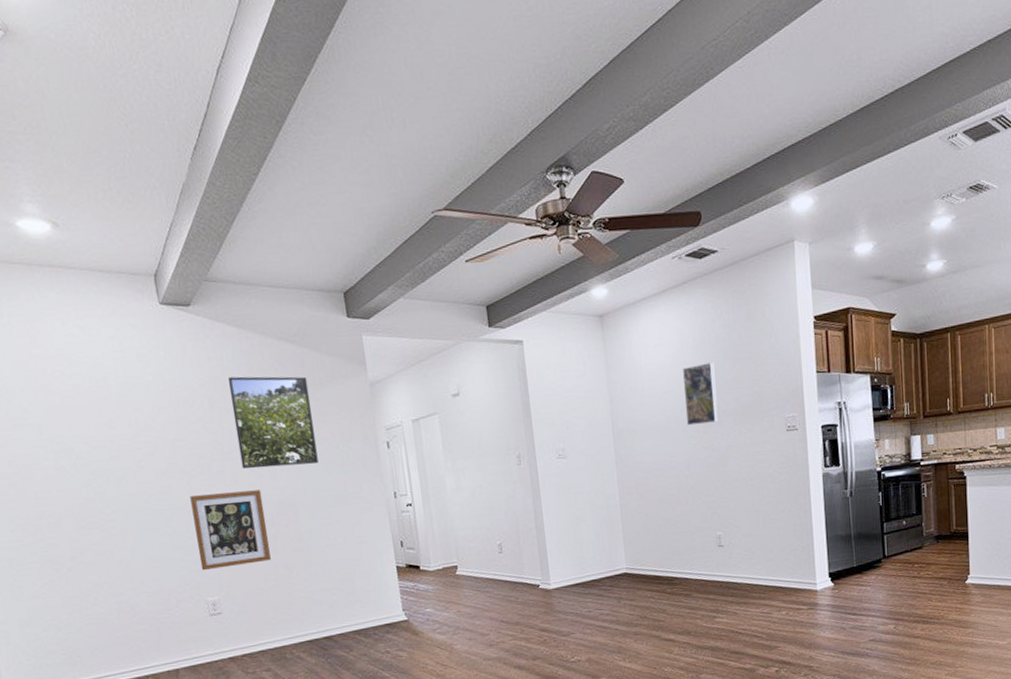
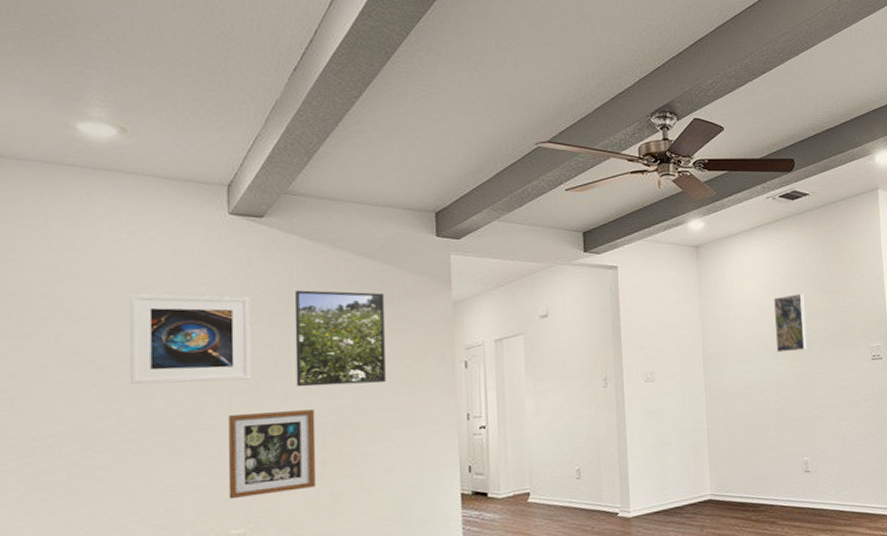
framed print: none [90,385,203,469] -> present [129,294,251,385]

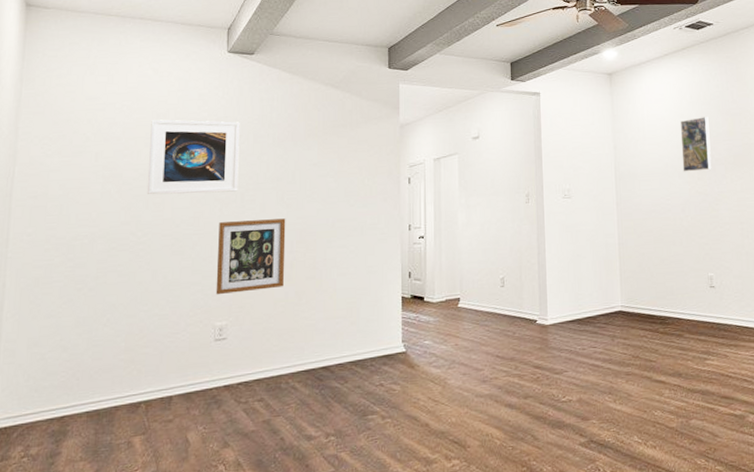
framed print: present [294,290,386,387] -> none [272,115,345,199]

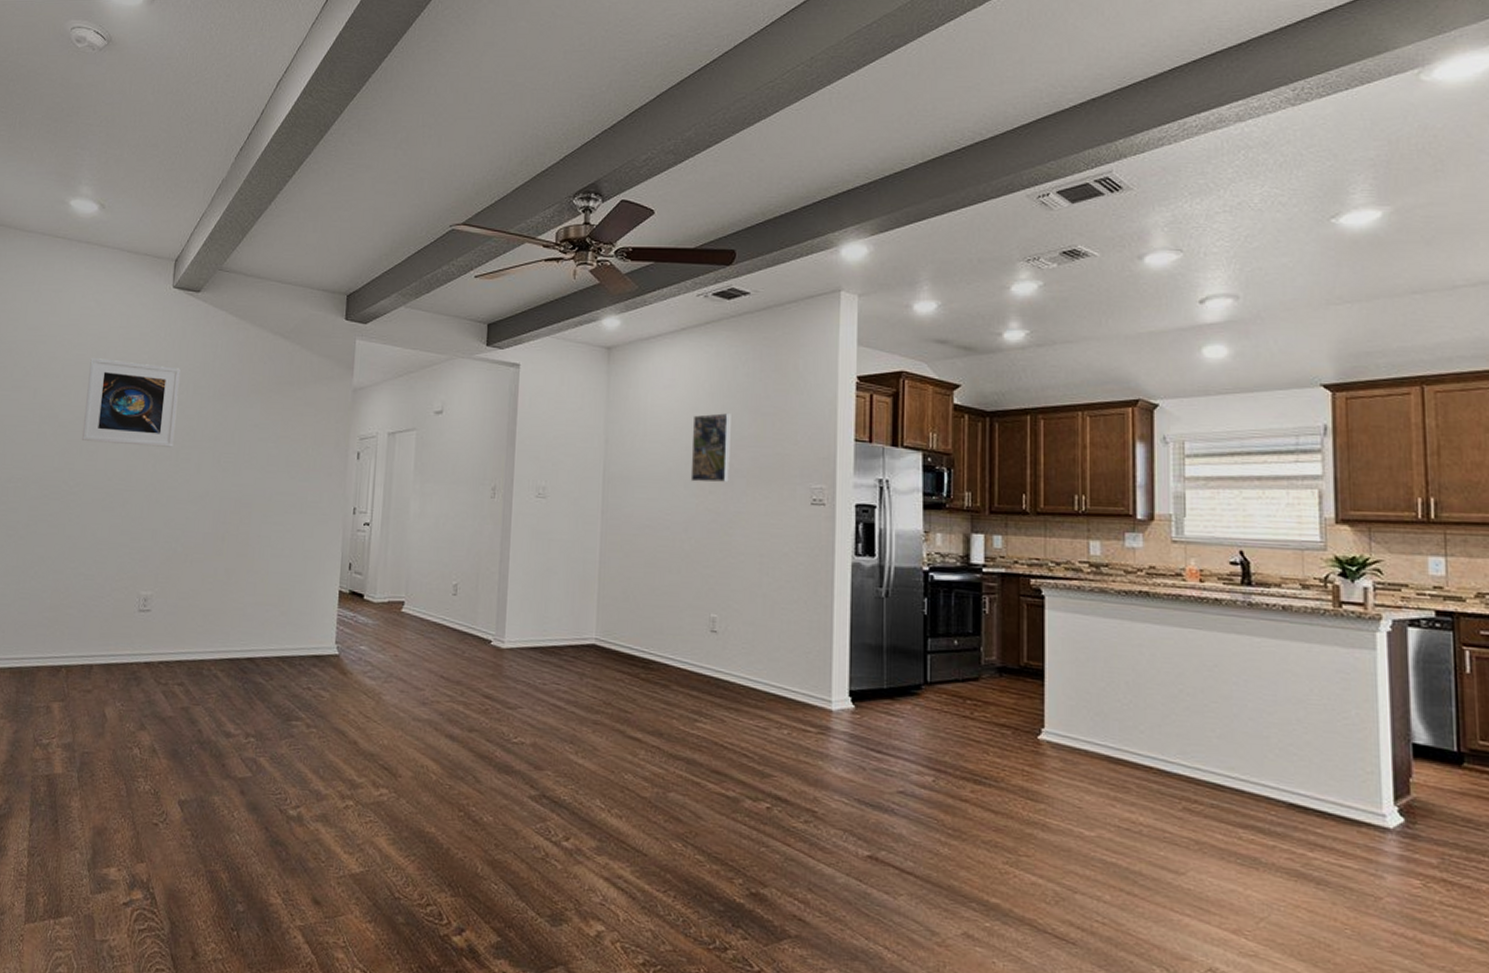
wall art: present [216,218,286,295] -> none [143,480,221,562]

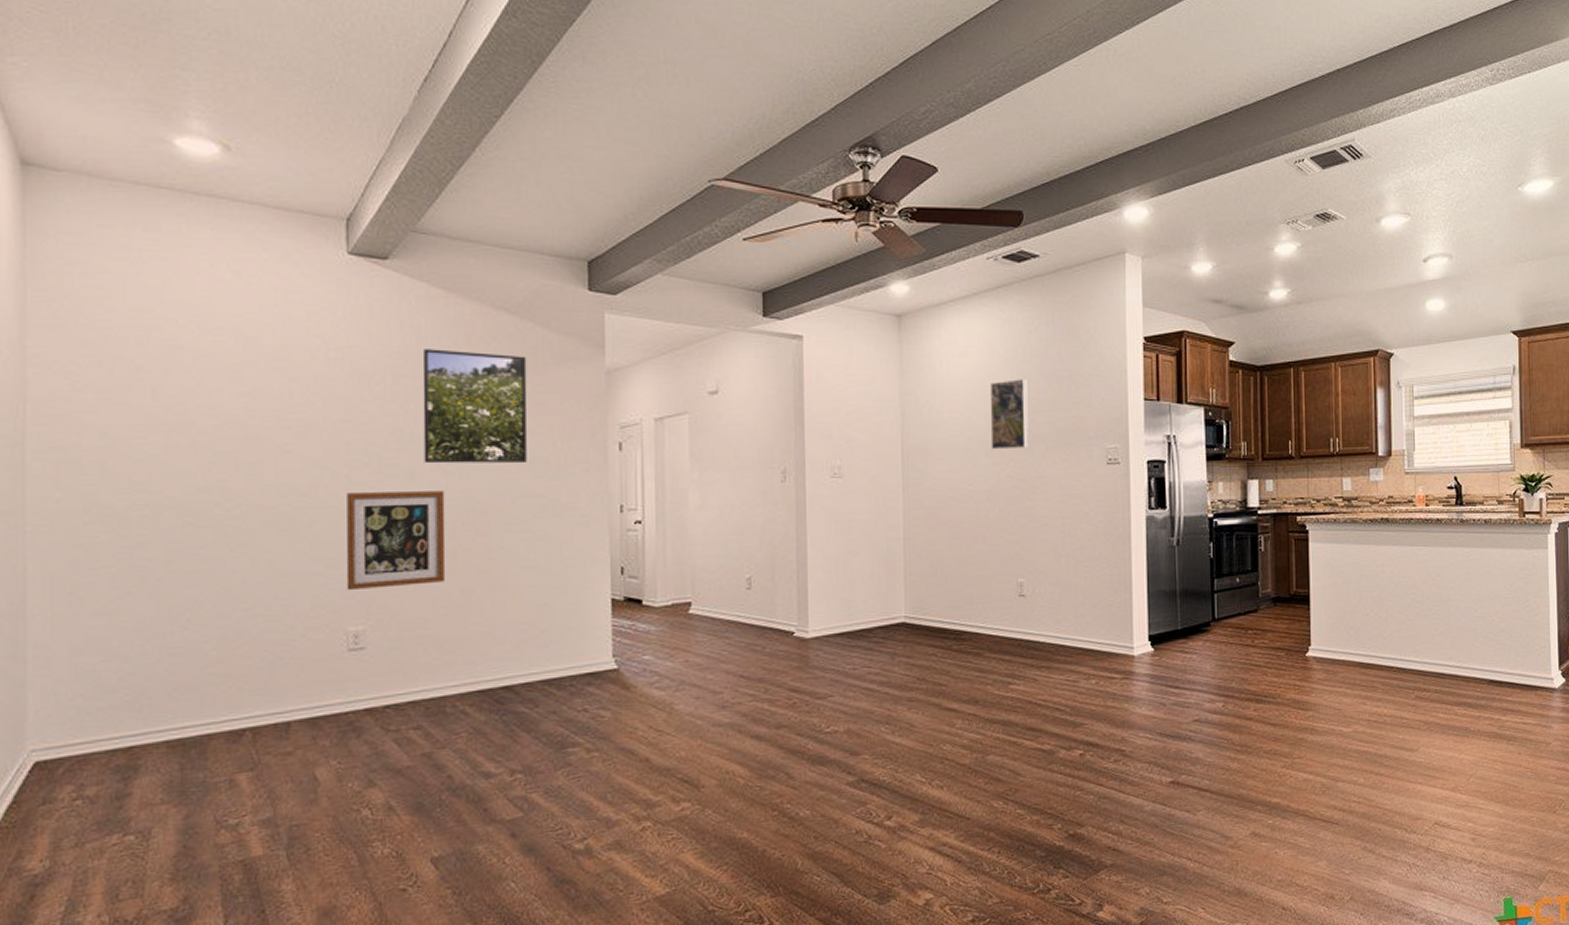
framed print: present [81,358,181,447] -> none [235,346,373,452]
wall art: none [143,480,221,562] -> present [346,491,446,591]
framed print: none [208,365,293,466] -> present [422,349,528,464]

